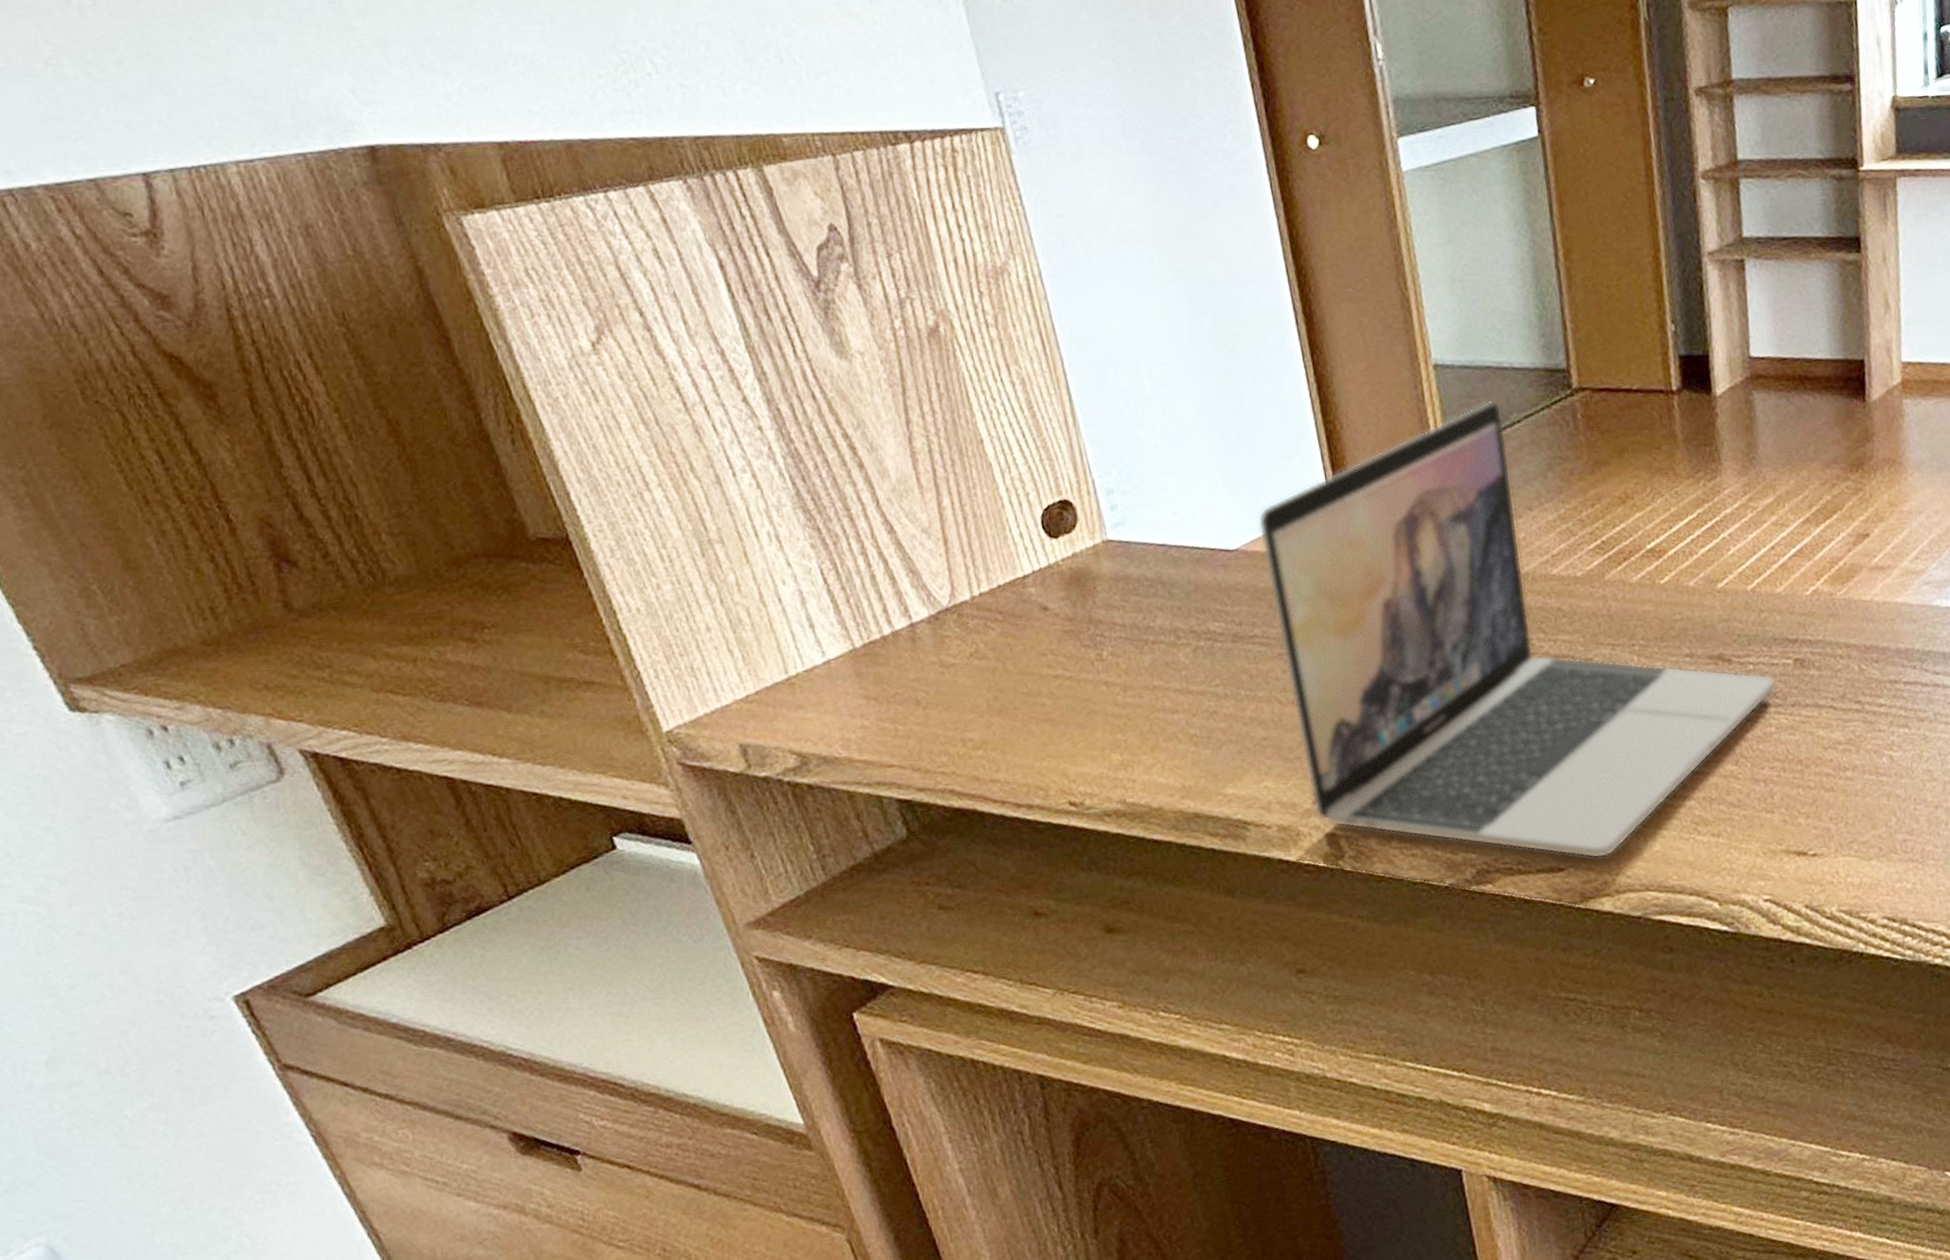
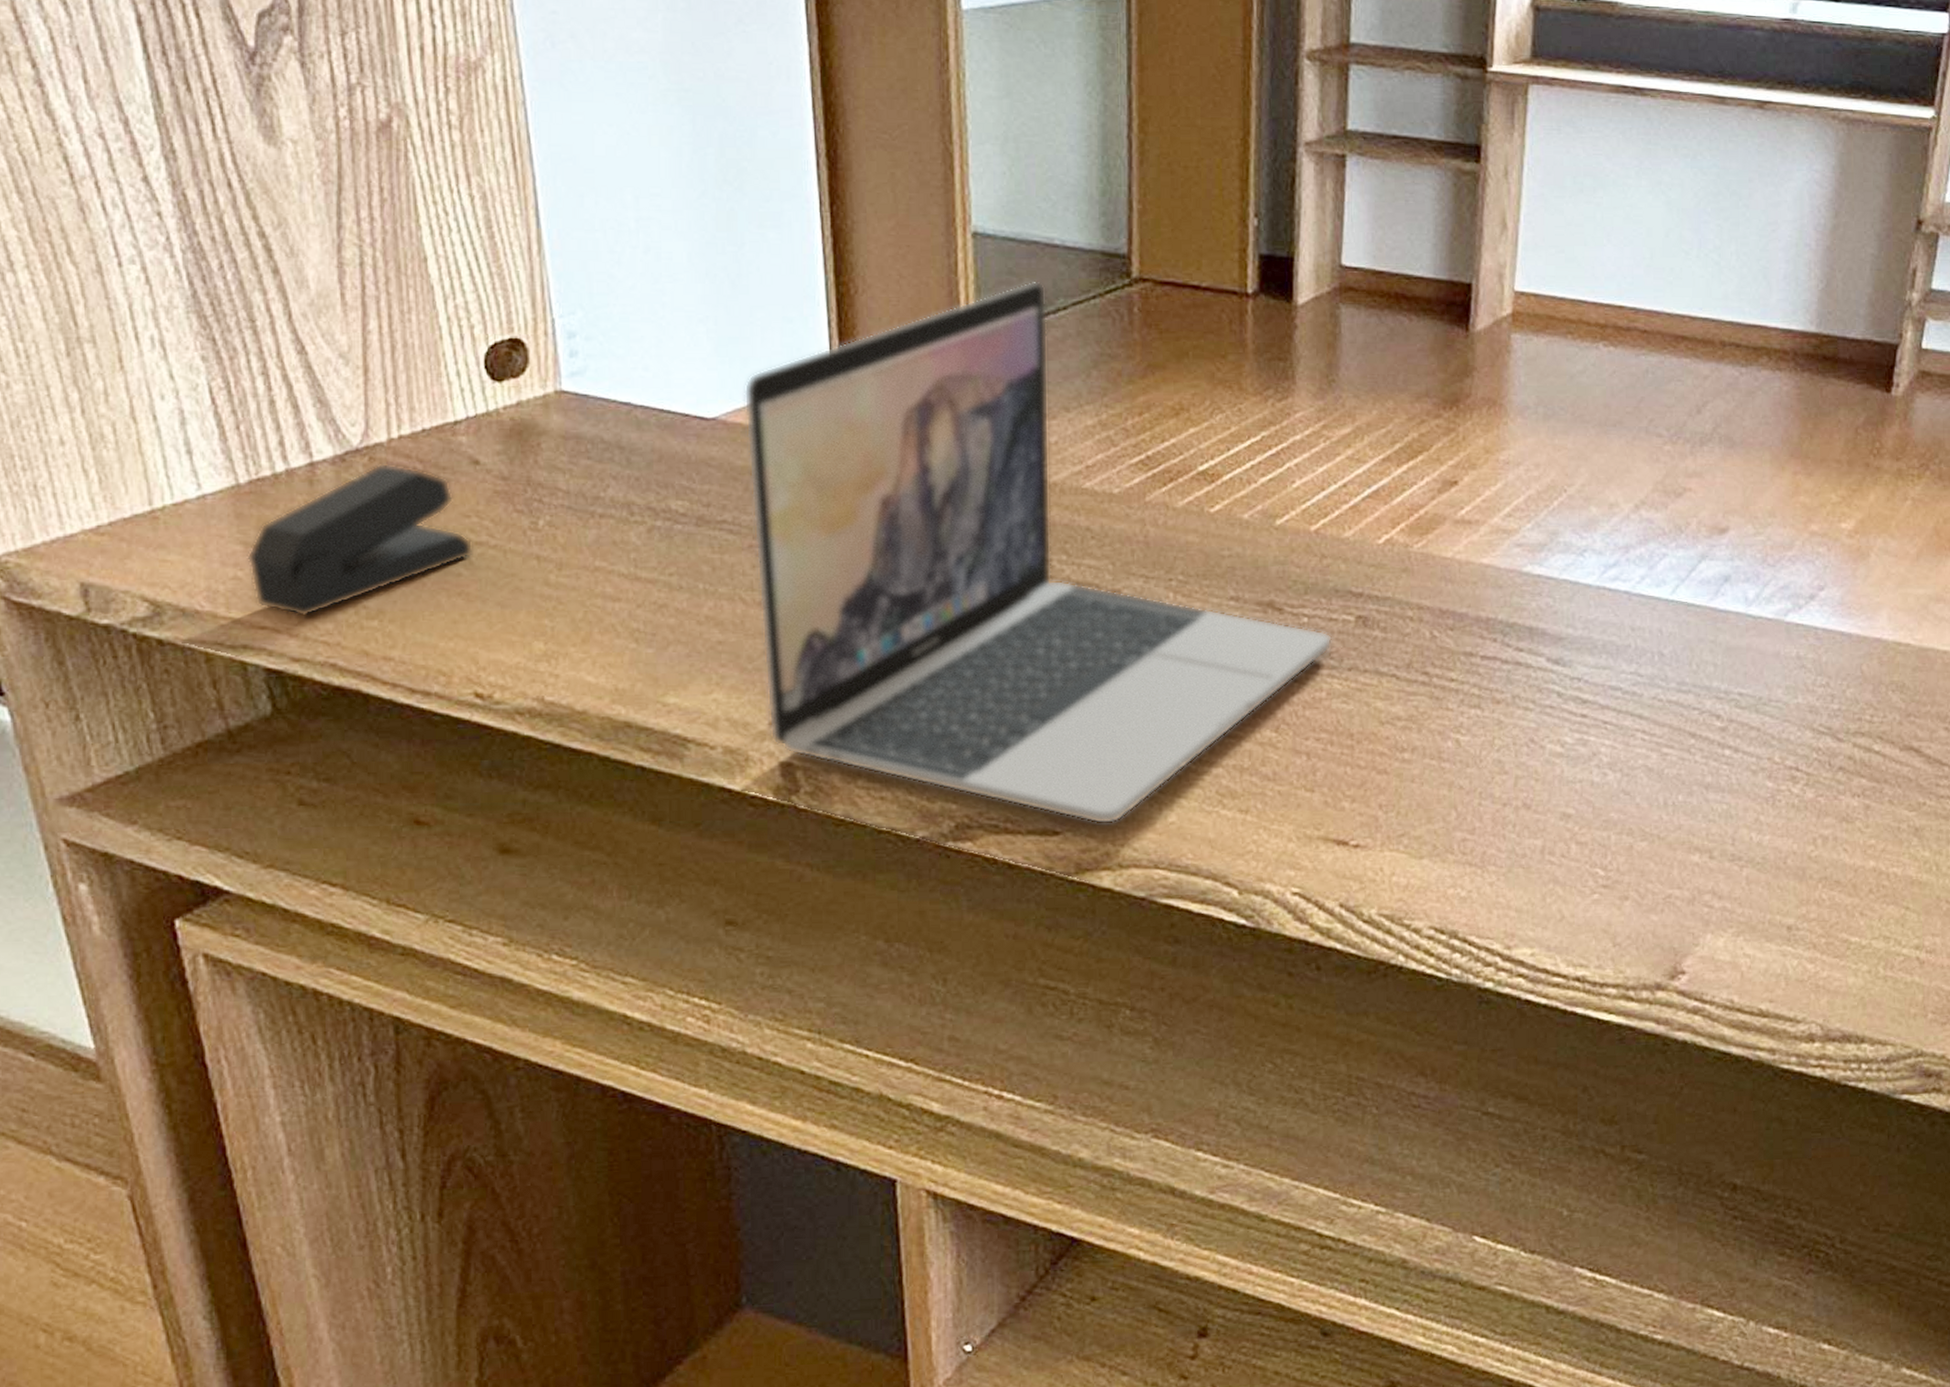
stapler: none [869,617,1053,754] -> present [247,463,473,617]

